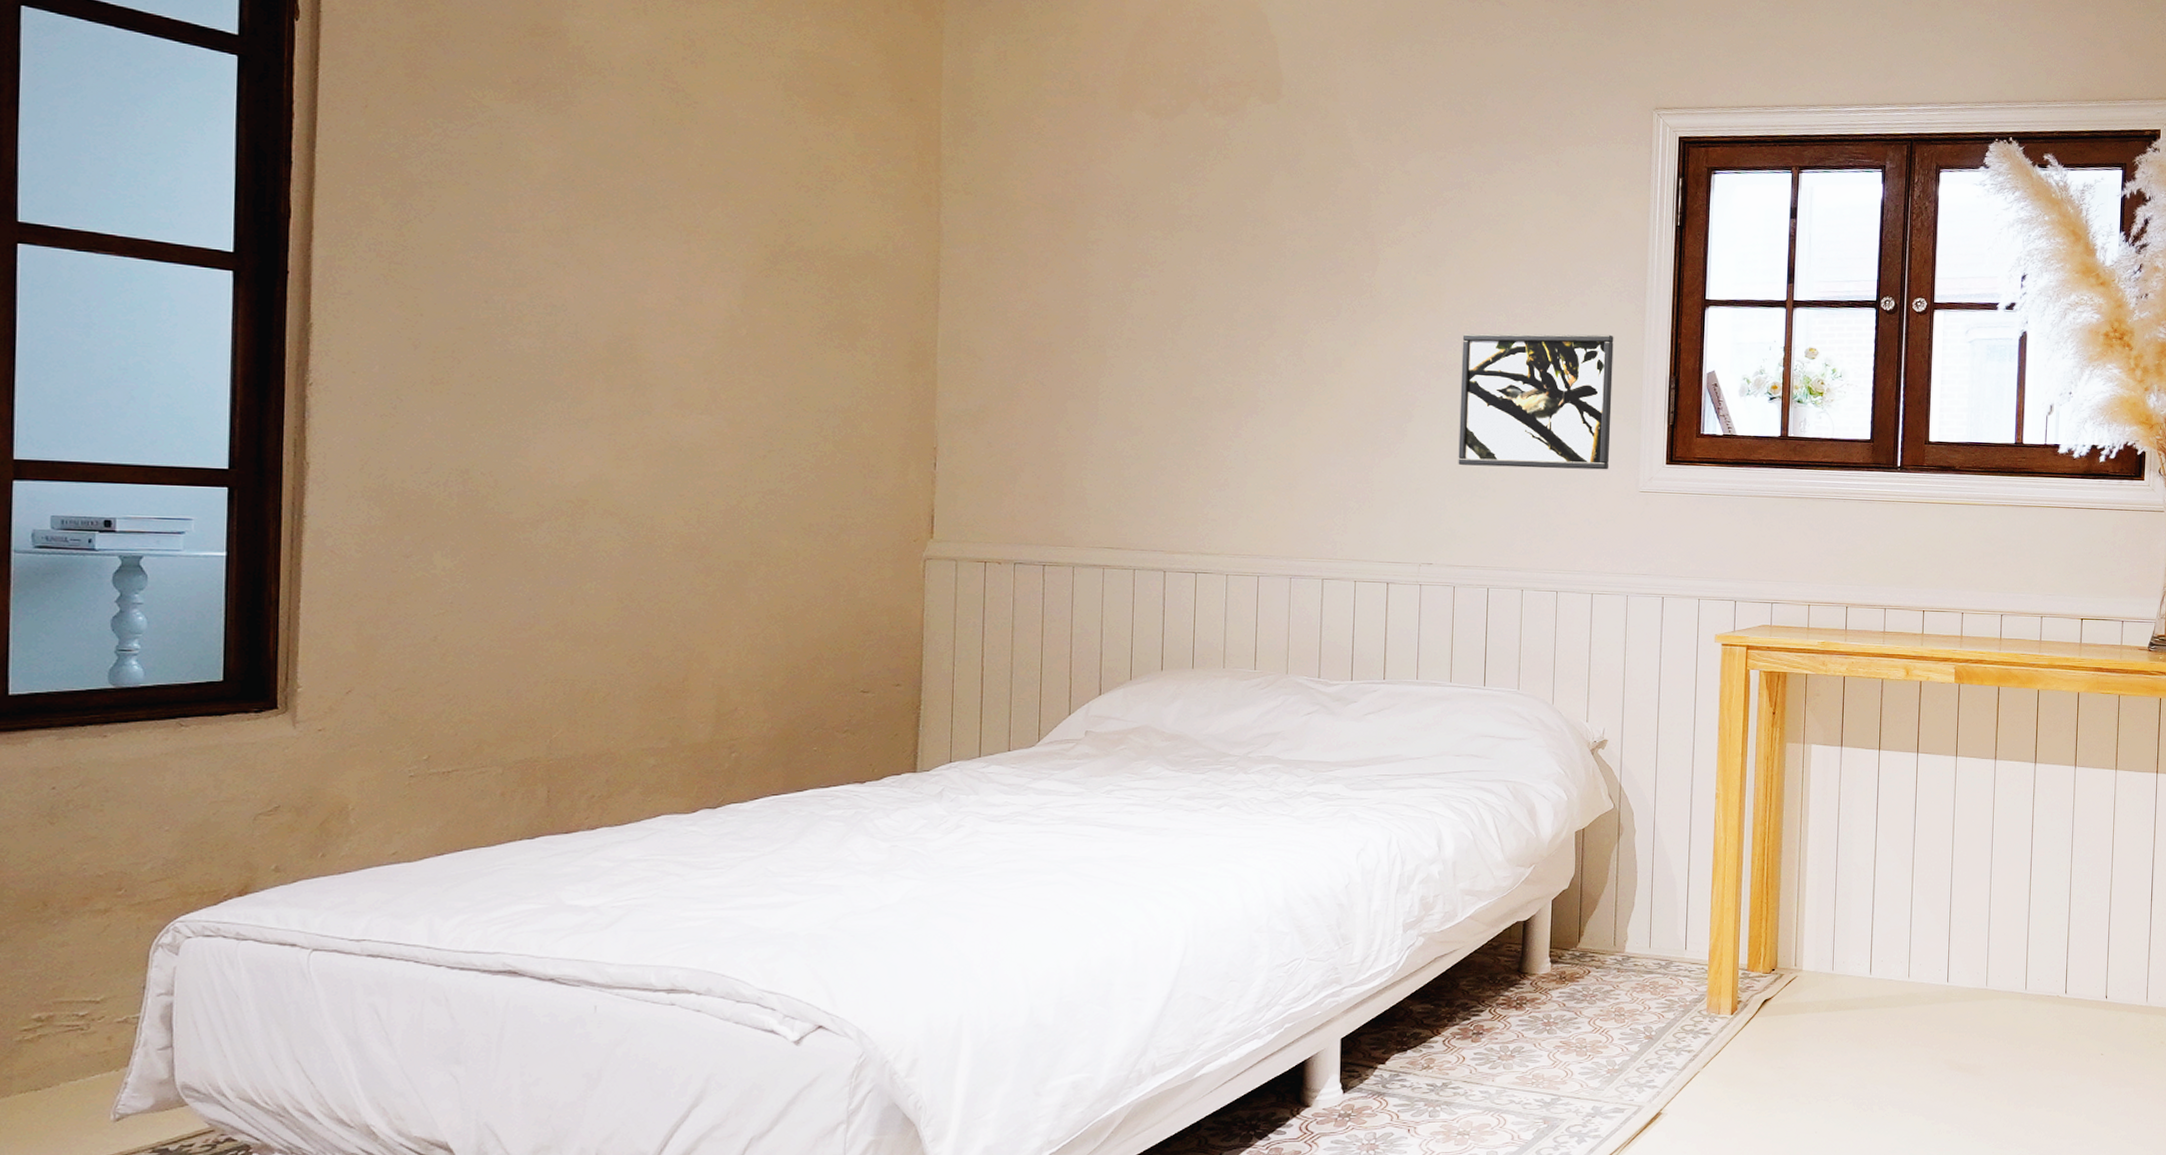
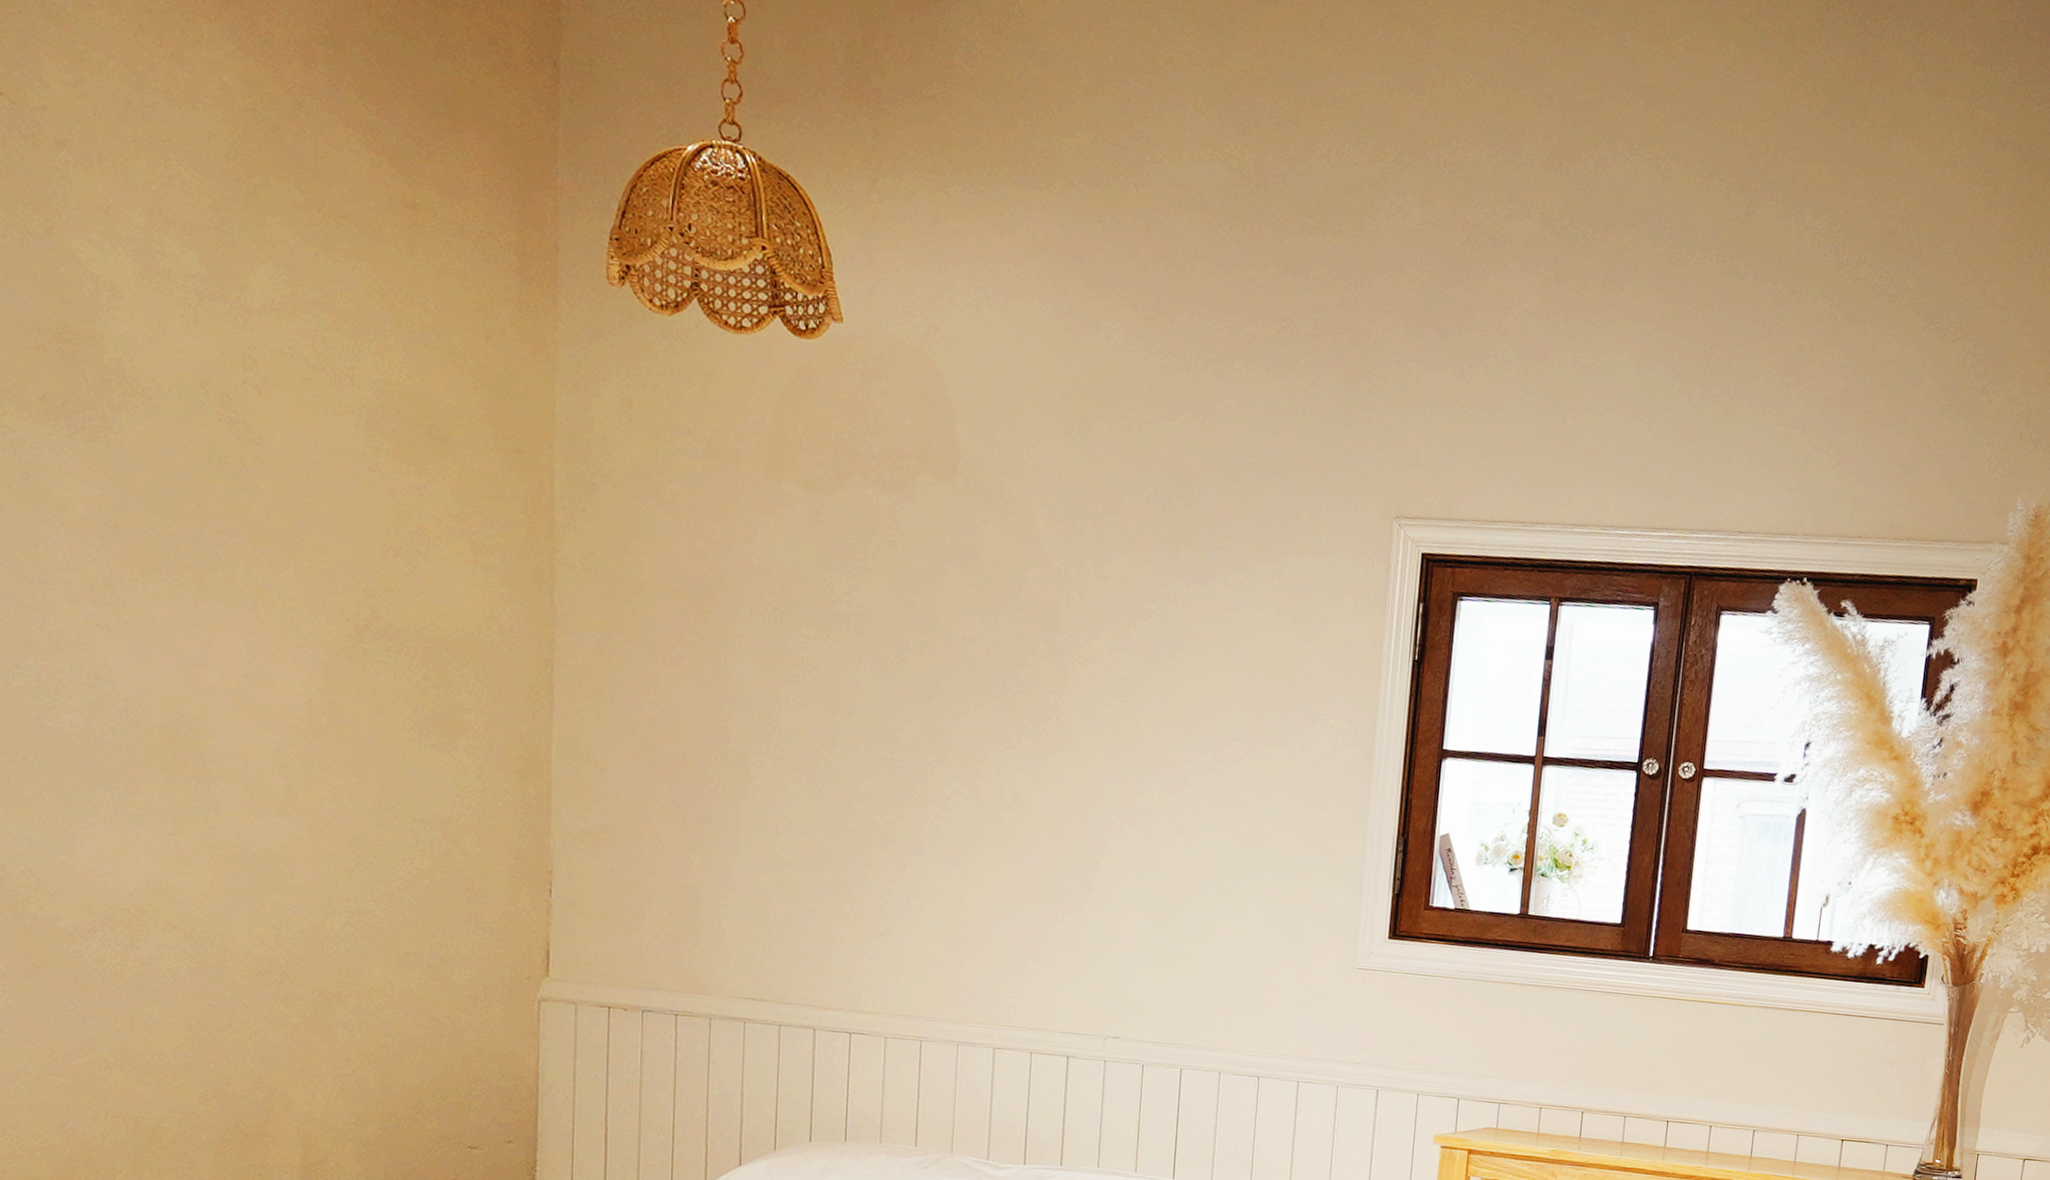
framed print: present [1458,333,1614,470] -> none [1152,773,1336,942]

